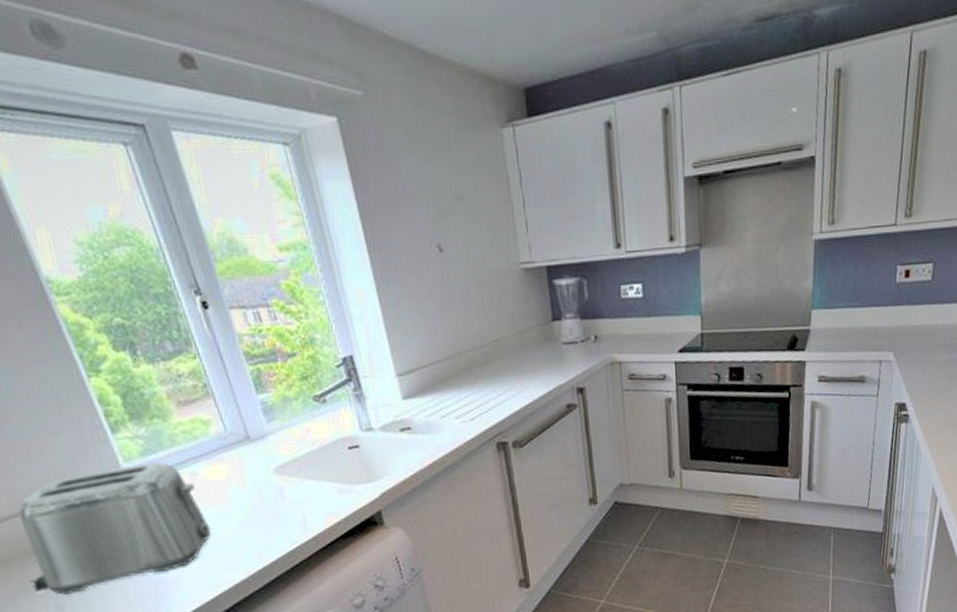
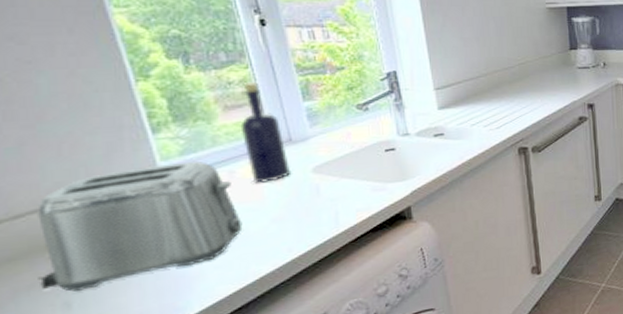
bottle: none [193,372,253,485] -> present [240,81,292,183]

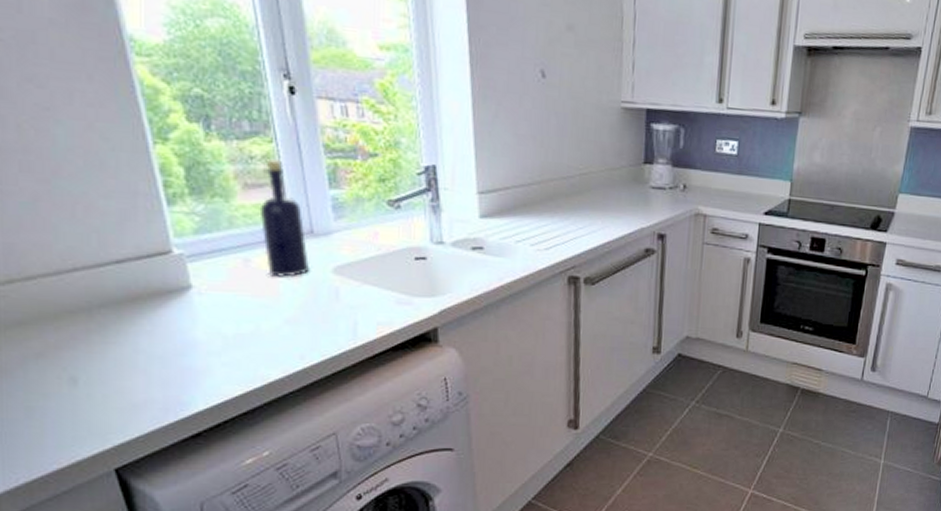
toaster: present [38,160,243,292] -> none [46,241,254,367]

